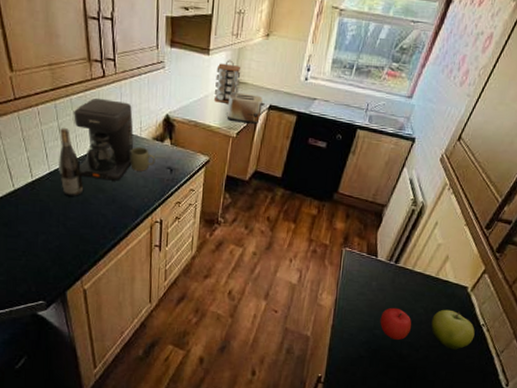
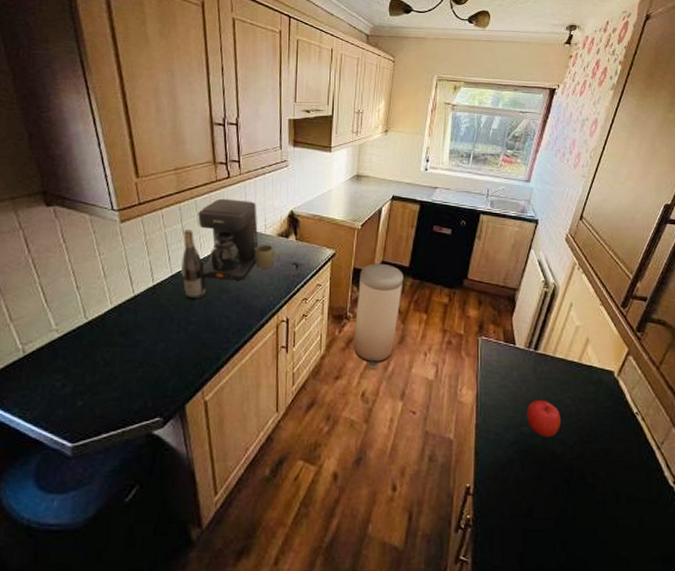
spice rack: present [215,60,241,103] -> none [338,155,363,197]
pedal bin: none [223,172,275,272] -> present [353,263,404,370]
toaster: present [226,92,265,125] -> none [351,185,388,216]
fruit: present [431,309,475,351] -> none [582,398,630,446]

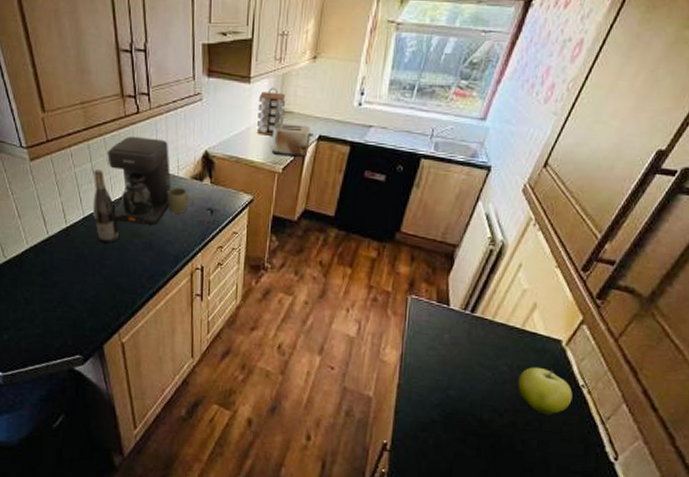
spice rack: none [338,155,363,197] -> present [257,87,286,136]
toaster: none [351,185,388,216] -> present [271,123,314,158]
pedal bin: present [353,263,404,370] -> none [270,211,328,323]
fruit: present [526,399,561,437] -> none [455,364,493,402]
fruit: none [582,398,630,446] -> present [517,367,573,417]

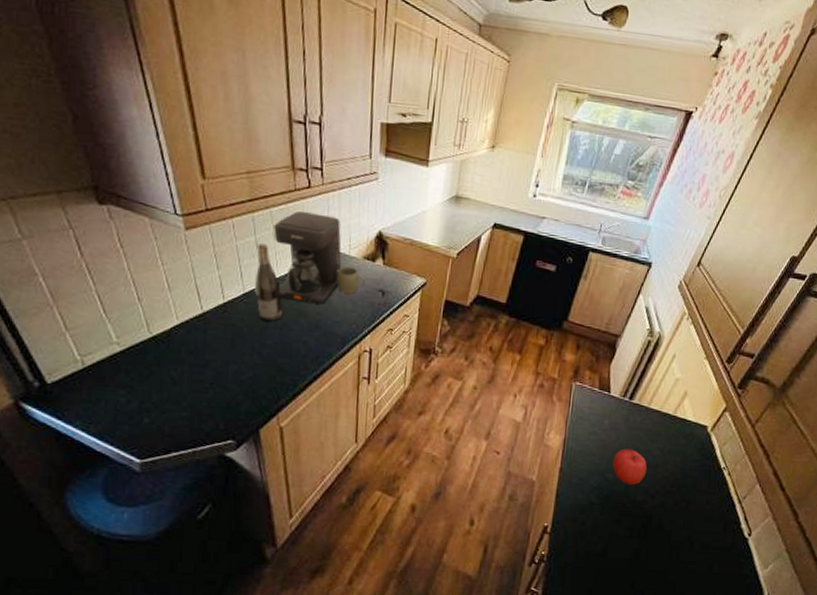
spice rack: present [257,87,286,136] -> none [433,172,463,221]
toaster: present [271,123,314,158] -> none [446,208,489,245]
fruit: none [455,364,493,402] -> present [612,448,647,485]
fruit: present [517,367,573,417] -> none [668,451,715,497]

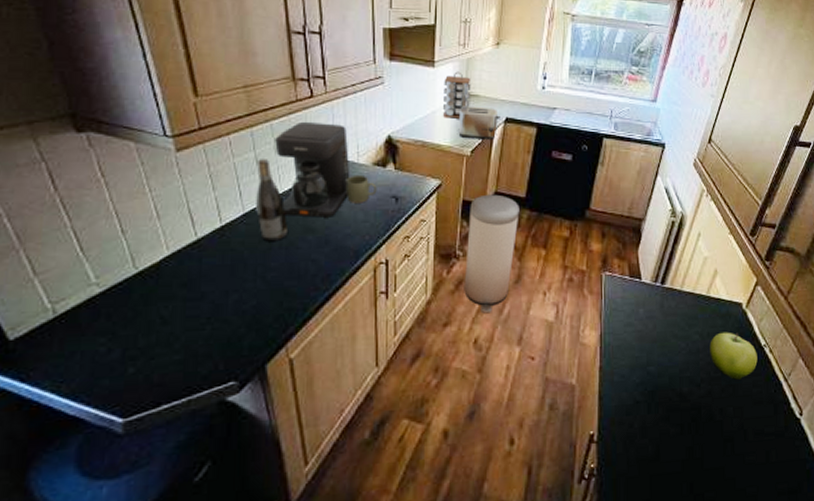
spice rack: none [433,172,463,221] -> present [443,71,471,119]
pedal bin: none [439,297,499,408] -> present [464,194,520,314]
toaster: none [446,208,489,245] -> present [458,106,500,141]
fruit: present [612,448,647,485] -> none [653,336,688,376]
fruit: none [668,451,715,497] -> present [710,332,758,381]

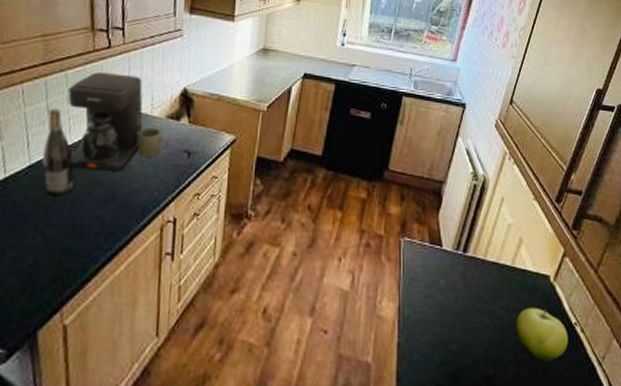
spice rack: present [443,71,471,119] -> none [241,26,271,73]
toaster: present [458,106,500,141] -> none [255,60,299,96]
pedal bin: present [464,194,520,314] -> none [254,151,316,280]

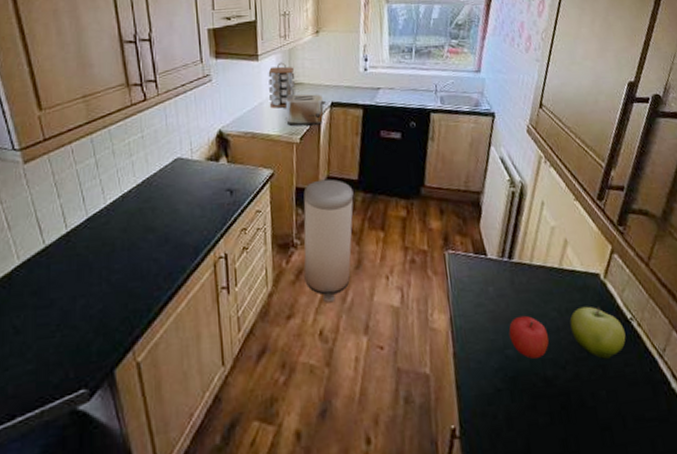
wine bottle: present [42,109,75,196] -> none [98,163,130,245]
coffee maker: present [68,73,143,171] -> none [113,124,186,218]
mug: present [136,127,170,157] -> none [181,170,212,200]
spice rack: none [241,26,271,73] -> present [268,62,295,108]
pedal bin: none [254,151,316,280] -> present [303,179,354,303]
toaster: none [255,60,299,96] -> present [285,93,326,126]
fruit: none [455,311,493,356] -> present [508,315,549,359]

